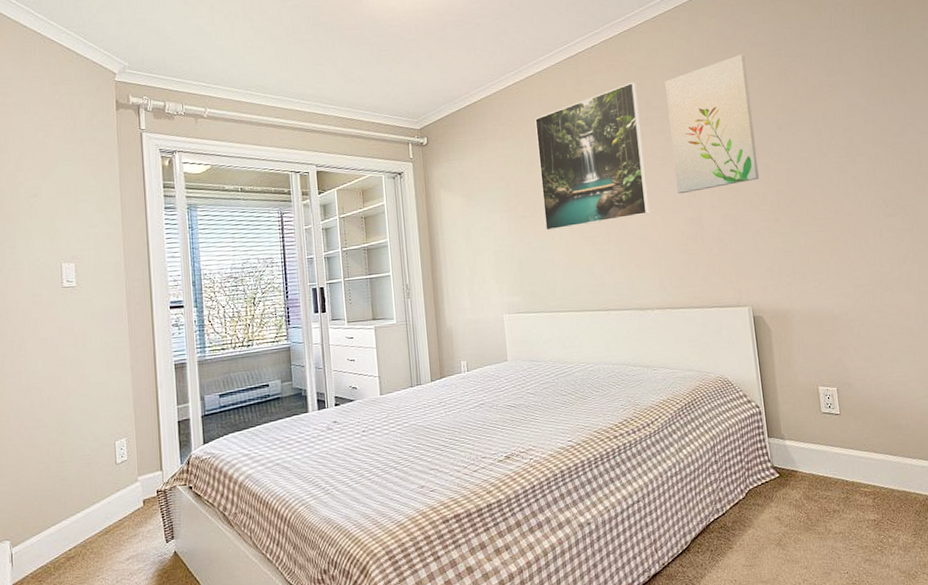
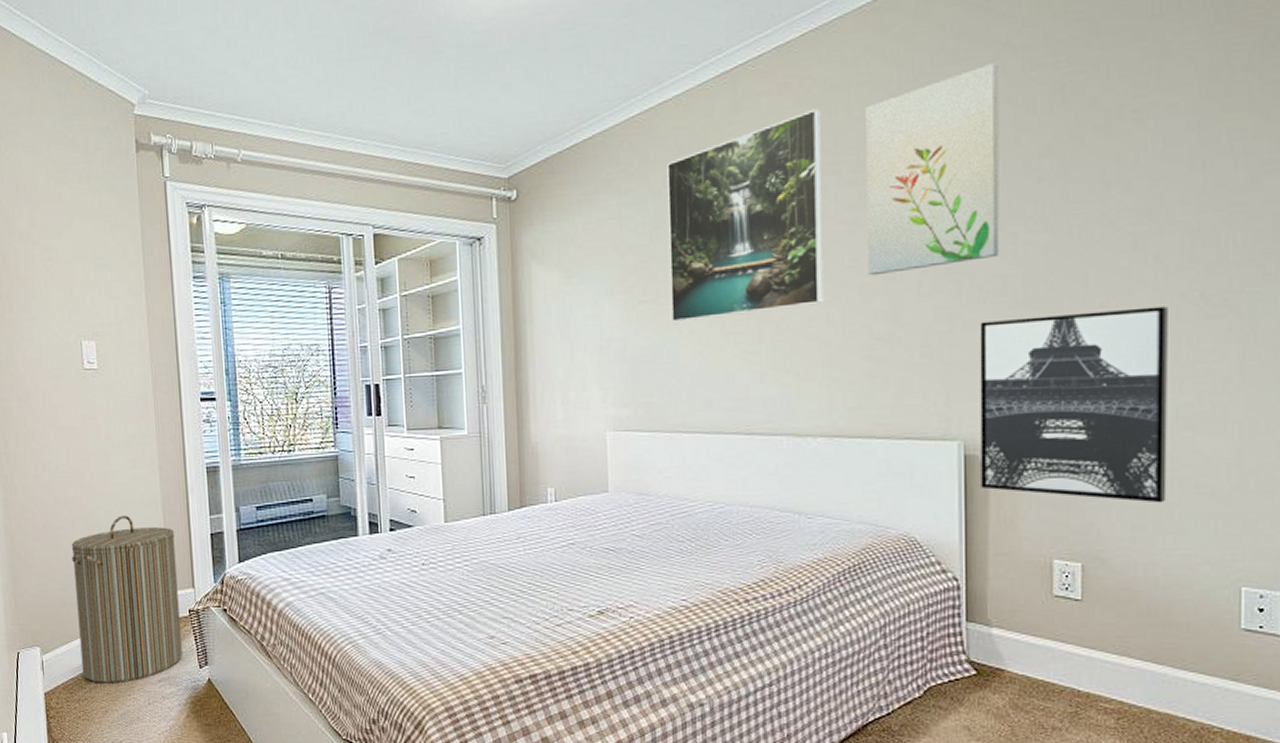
laundry hamper: none [45,411,150,568] -> present [71,515,183,683]
wall art: none [753,209,882,342] -> present [980,306,1168,503]

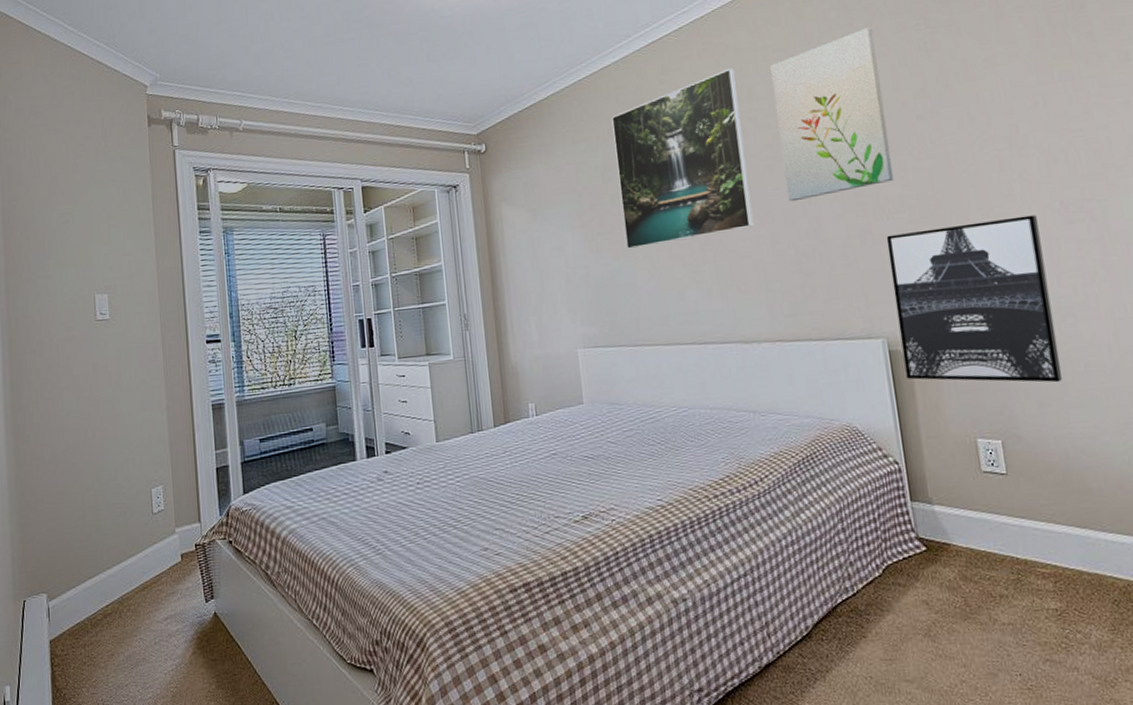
laundry hamper: present [71,515,183,683] -> none [80,455,189,626]

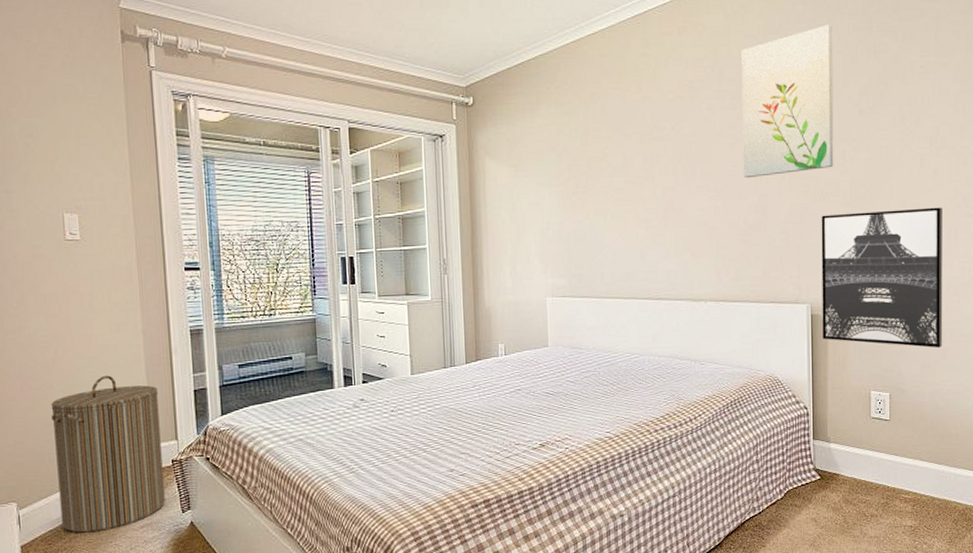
laundry hamper: none [80,455,189,626] -> present [51,375,165,533]
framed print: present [612,68,754,249] -> none [594,48,712,210]

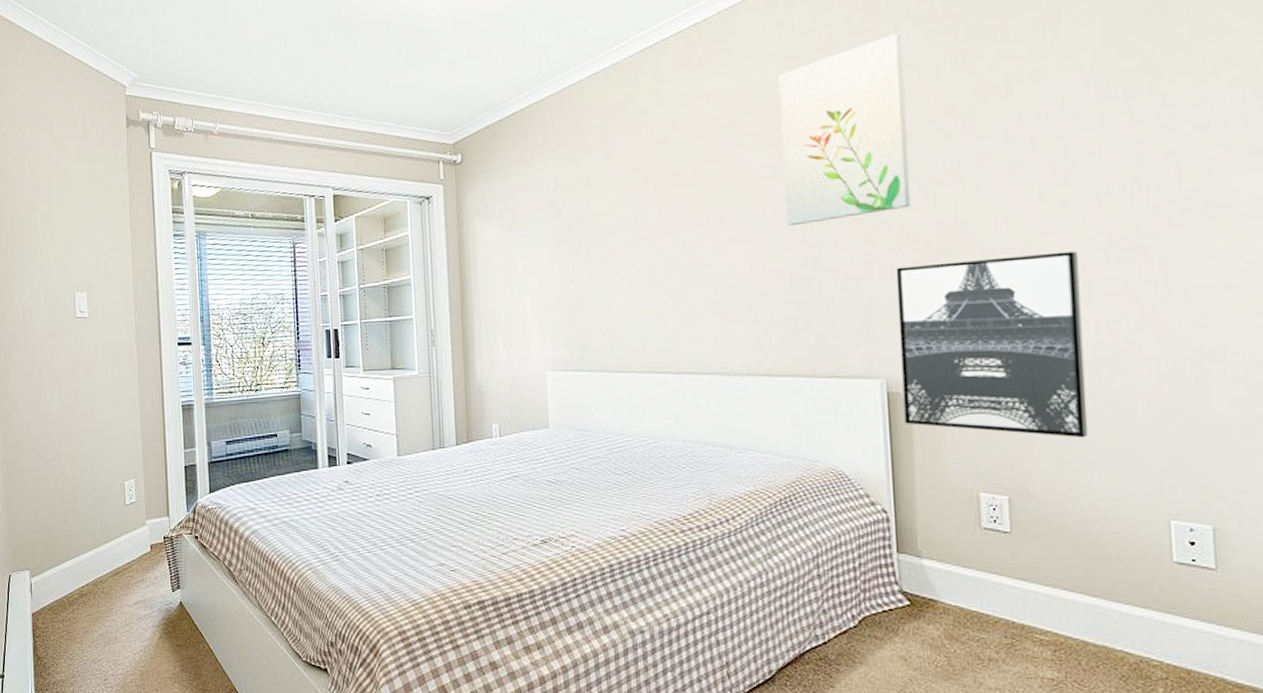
laundry hamper: present [51,375,165,533] -> none [60,449,157,605]

